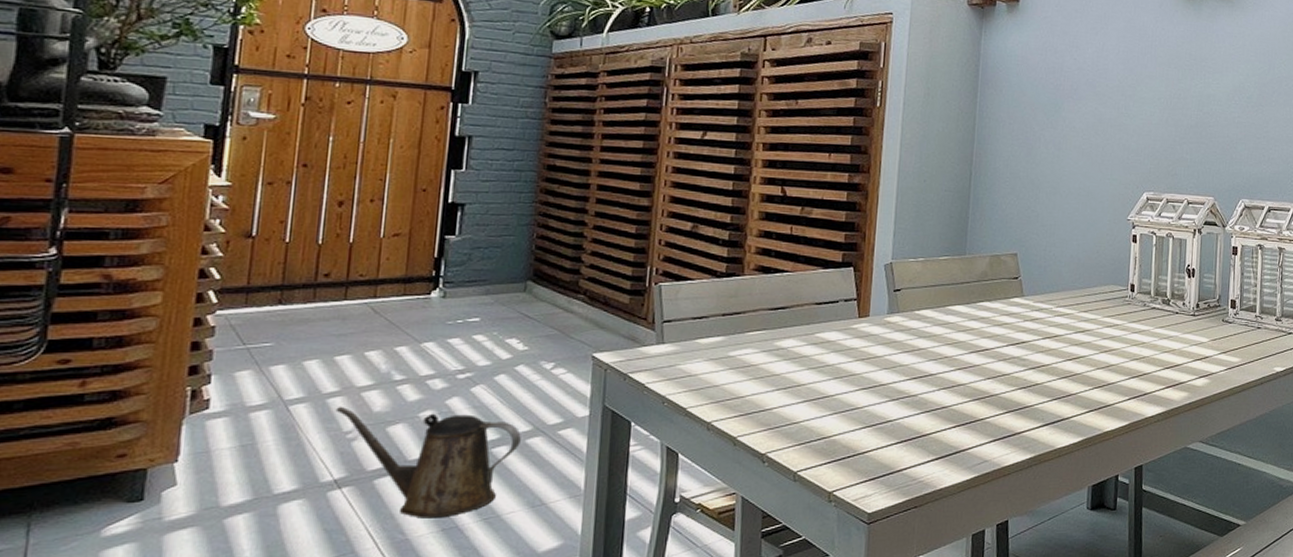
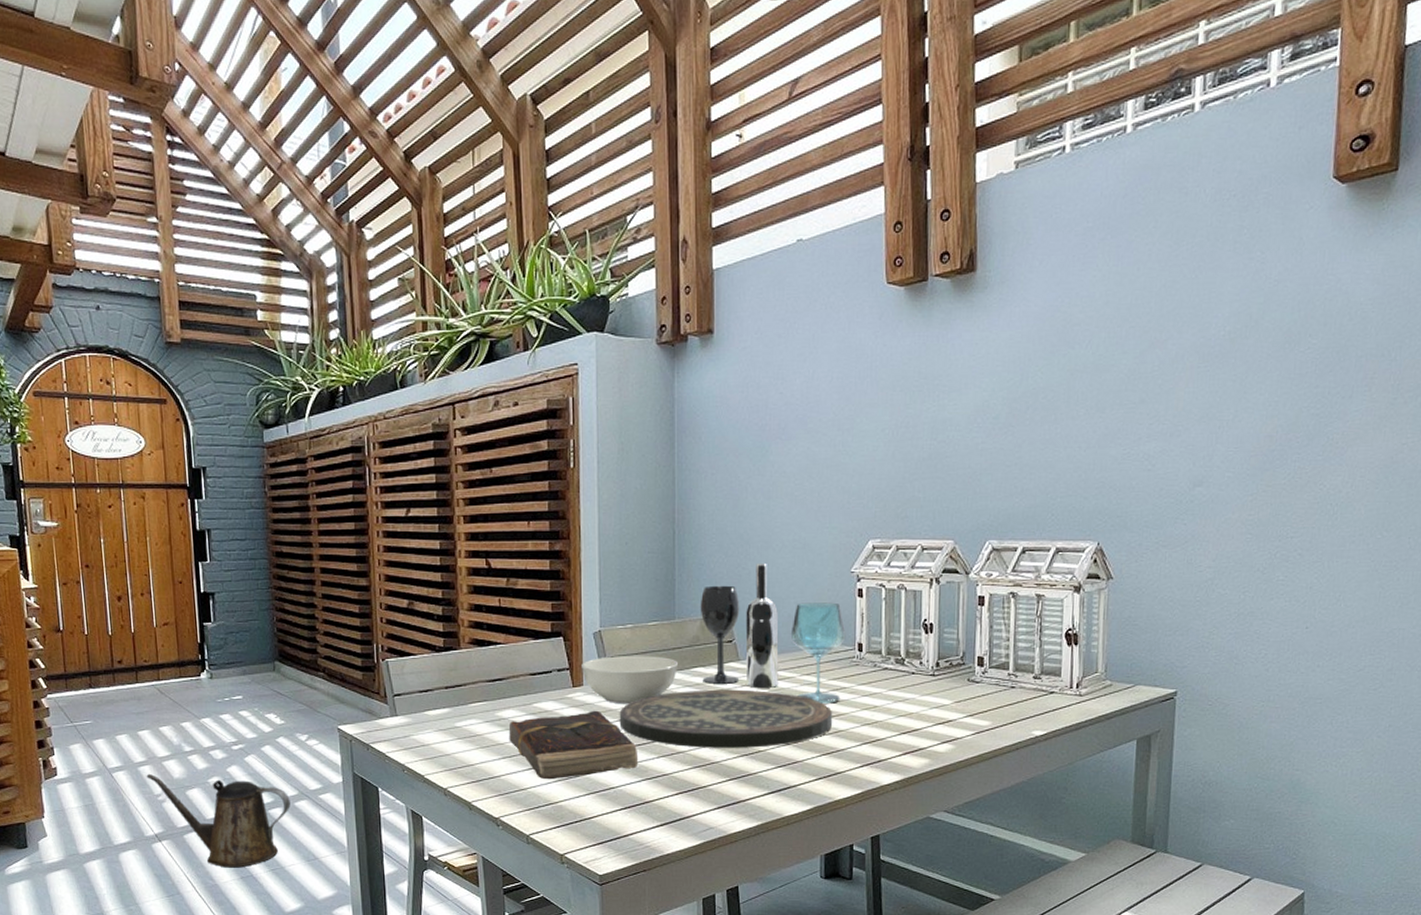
book: none [785,341,919,413] -> present [508,710,639,780]
bowl: none [869,288,966,336] -> present [581,656,679,705]
tray: none [903,323,1106,381] -> present [619,689,833,748]
wine glass: none [987,225,1028,318] -> present [700,585,740,684]
wine bottle: none [1029,206,1062,323] -> present [745,562,779,688]
wine glass: none [1071,245,1121,339] -> present [790,602,846,704]

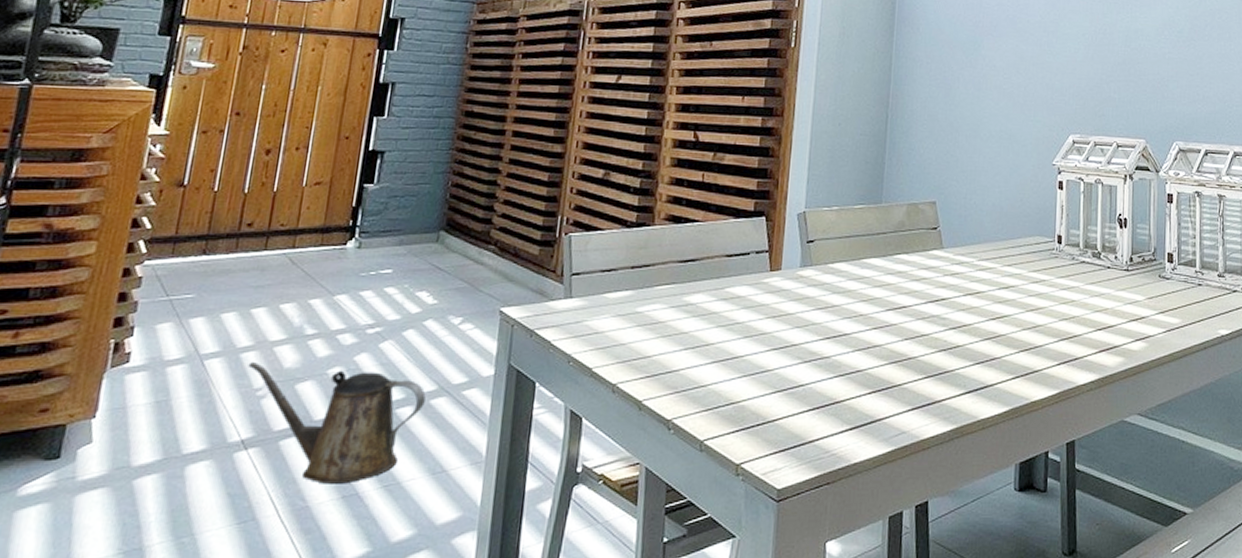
book: present [508,710,639,780] -> none [694,297,833,375]
bowl: present [581,656,679,705] -> none [781,239,882,292]
tray: present [619,689,833,748] -> none [815,278,1032,342]
wine glass: present [700,585,740,684] -> none [905,171,947,273]
wine bottle: present [745,562,779,688] -> none [949,150,983,278]
wine glass: present [790,602,846,704] -> none [993,192,1047,296]

